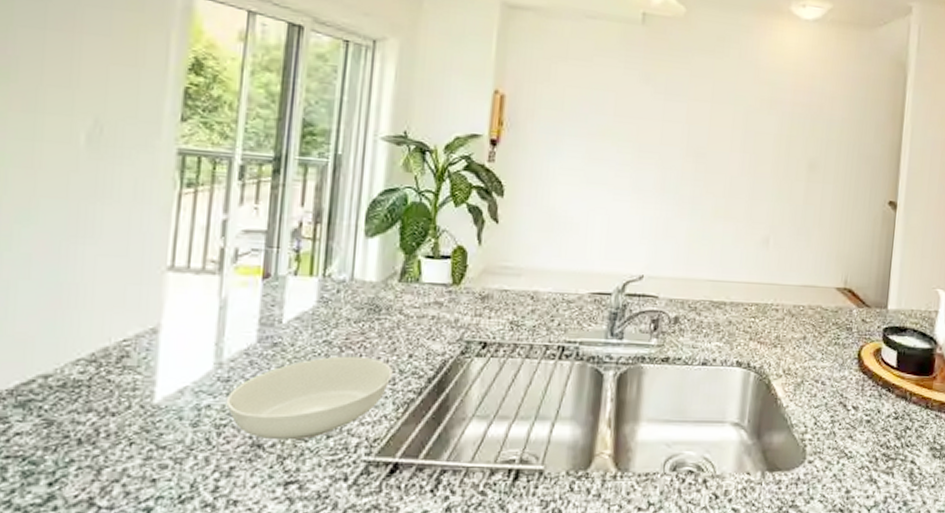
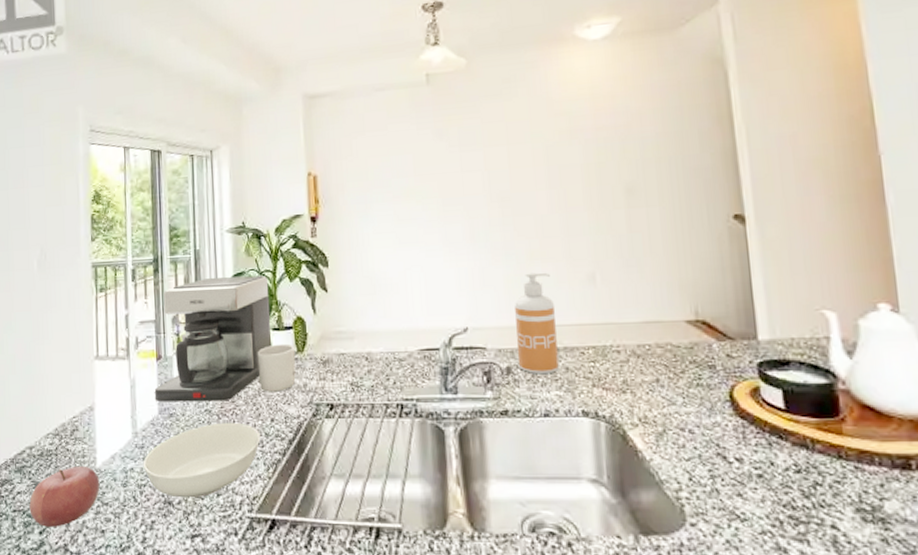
fruit: none [34,400,157,476] -> present [29,465,100,527]
coffee maker: none [253,189,427,333] -> present [154,275,271,402]
mug: none [399,273,451,326] -> present [257,343,296,392]
soap dispenser: none [686,229,730,326] -> present [515,272,559,375]

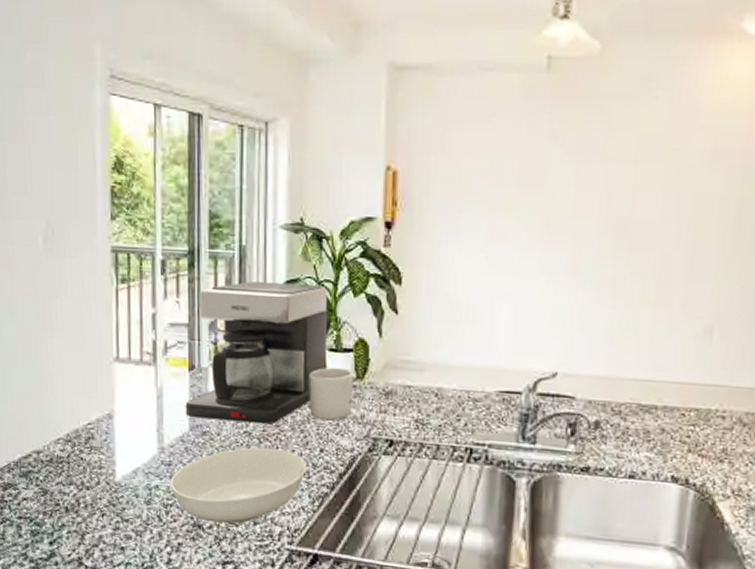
fruit: present [29,465,100,527] -> none [37,477,120,539]
soap dispenser: present [515,272,559,375] -> none [608,318,662,434]

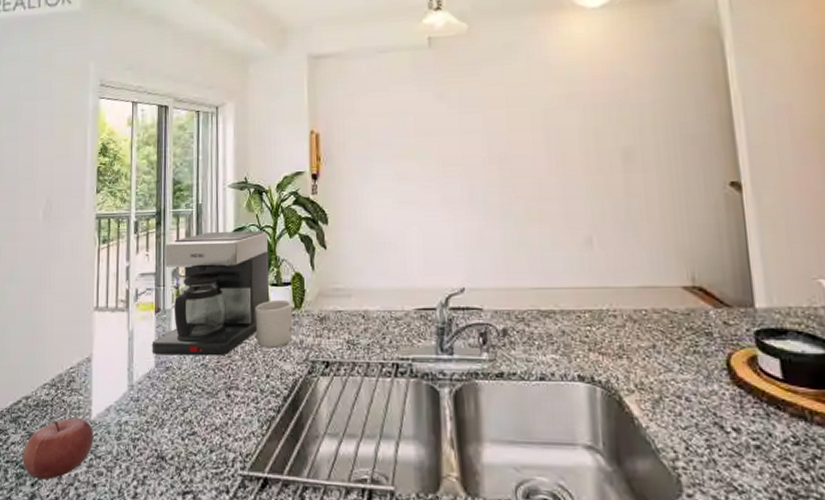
fruit: none [37,477,120,539] -> present [22,417,94,480]
bowl: present [170,447,307,524] -> none [137,377,255,454]

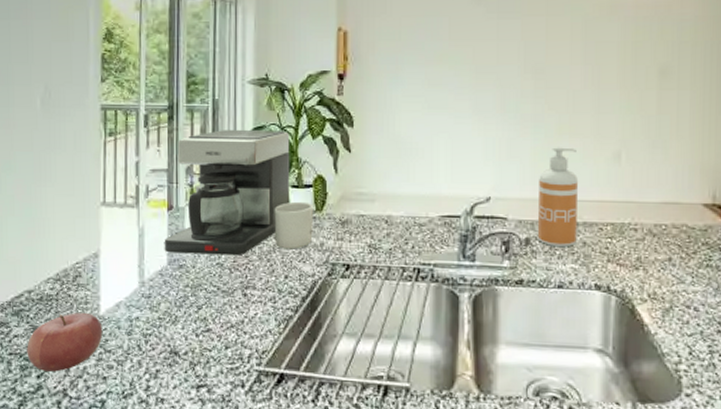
soap dispenser: none [512,234,555,337] -> present [537,147,579,248]

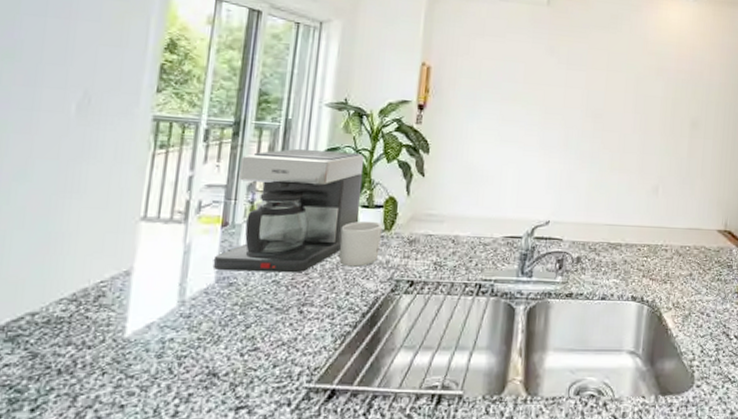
fruit: present [27,312,103,372] -> none [19,335,127,403]
soap dispenser: present [537,147,579,248] -> none [587,180,624,265]

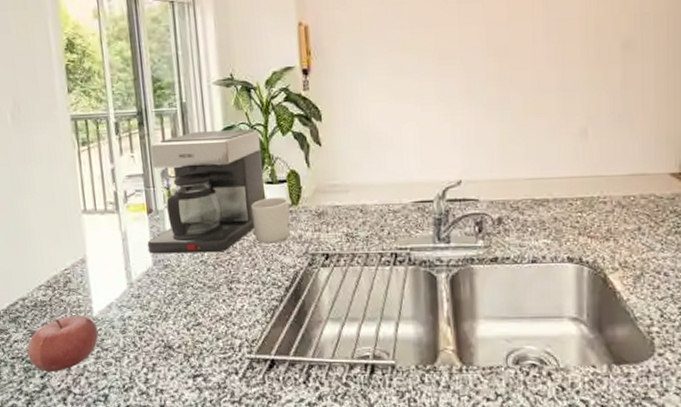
fruit: none [19,335,127,403] -> present [27,315,99,372]

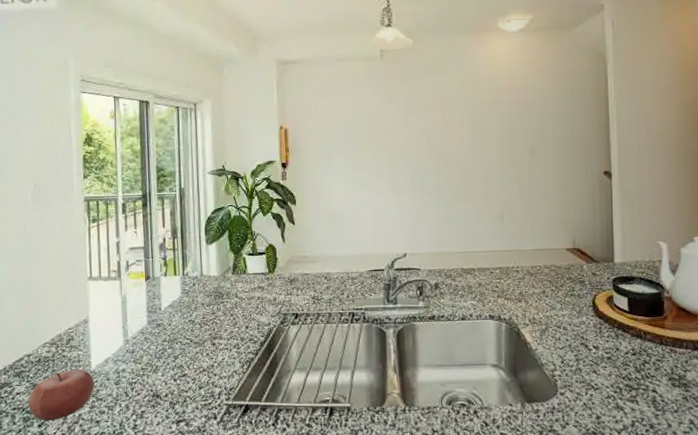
coffee maker: present [147,129,265,254] -> none [143,211,247,315]
mug: present [251,196,291,243] -> none [234,266,267,305]

